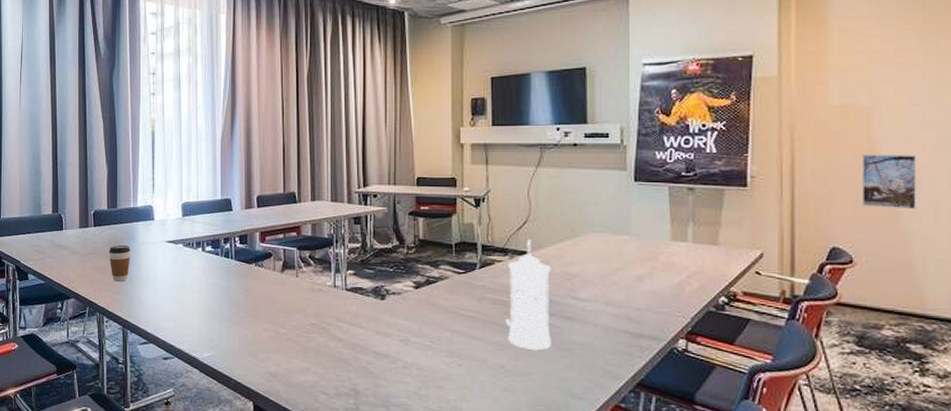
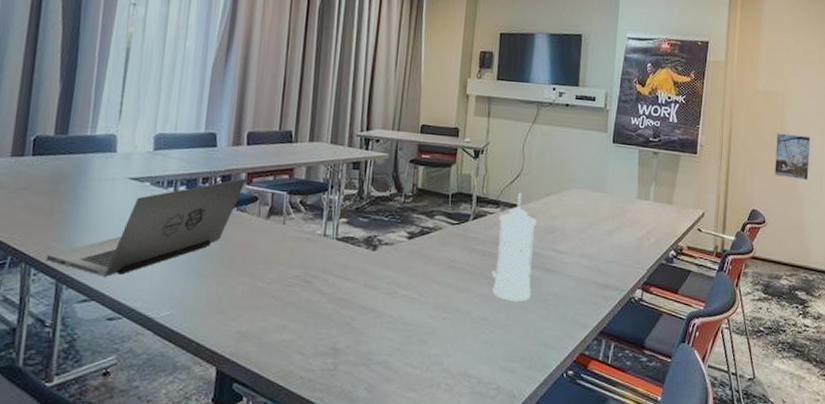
coffee cup: present [109,244,131,282] -> none [49,179,80,225]
laptop: none [113,237,261,325] -> present [45,178,247,278]

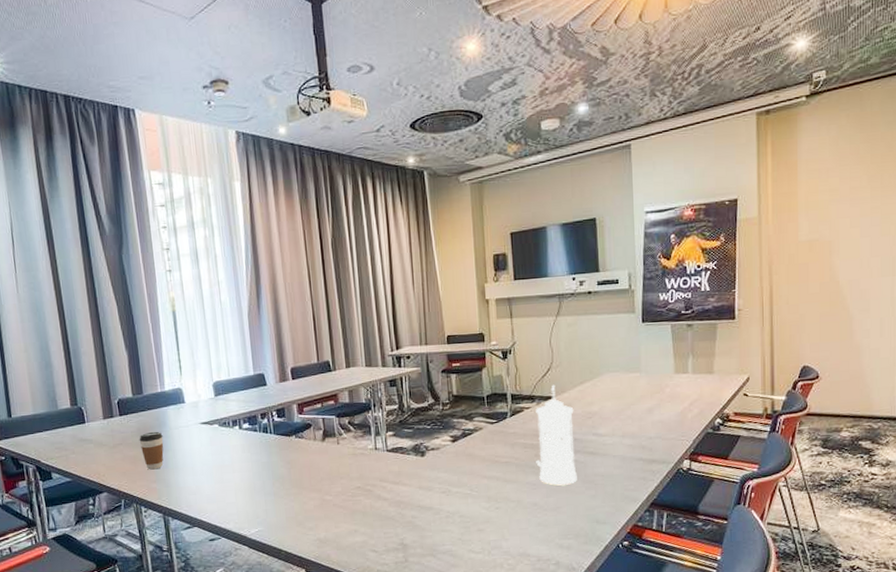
laptop: present [45,178,247,278] -> none [150,408,299,508]
coffee cup: none [49,179,80,225] -> present [139,431,164,470]
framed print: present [774,133,811,181] -> none [825,280,866,329]

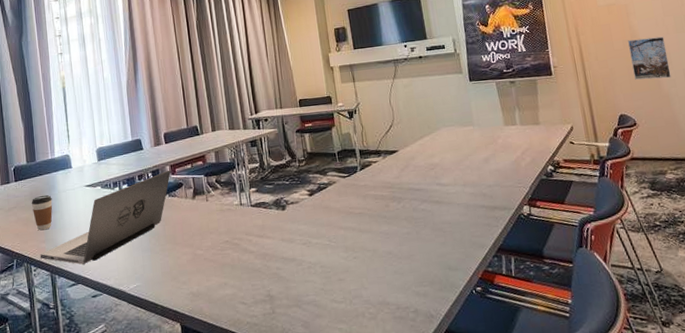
laptop: none [150,408,299,508] -> present [40,170,171,265]
lantern: present [536,384,577,486] -> none [382,140,427,234]
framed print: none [825,280,866,329] -> present [628,36,671,80]

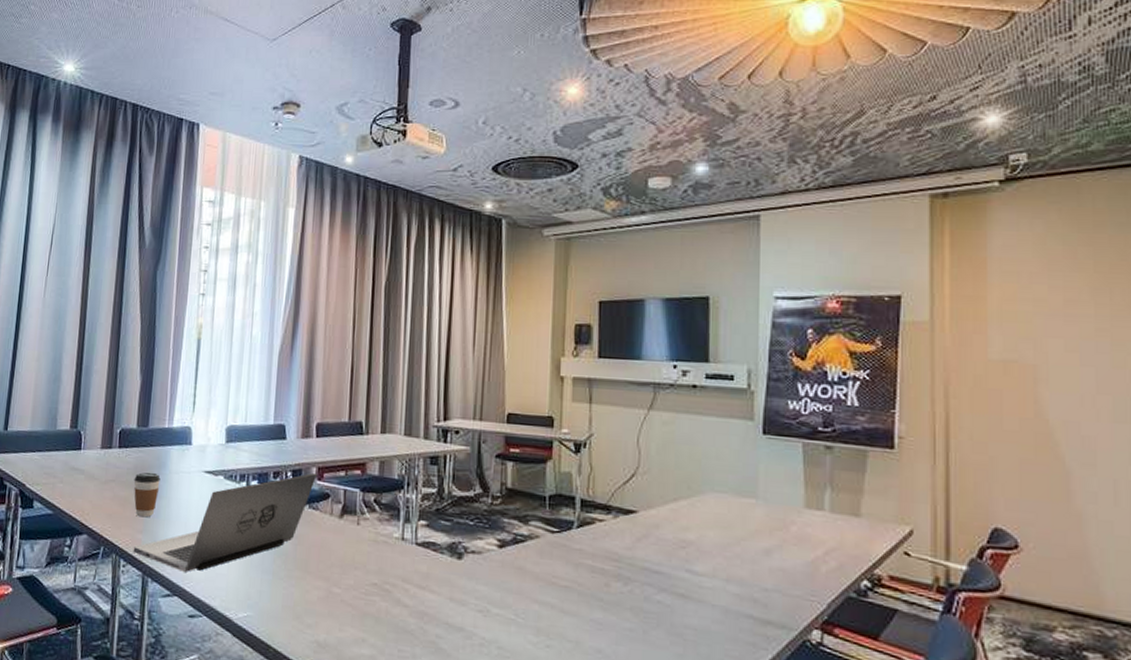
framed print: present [628,36,671,80] -> none [1028,419,1092,489]

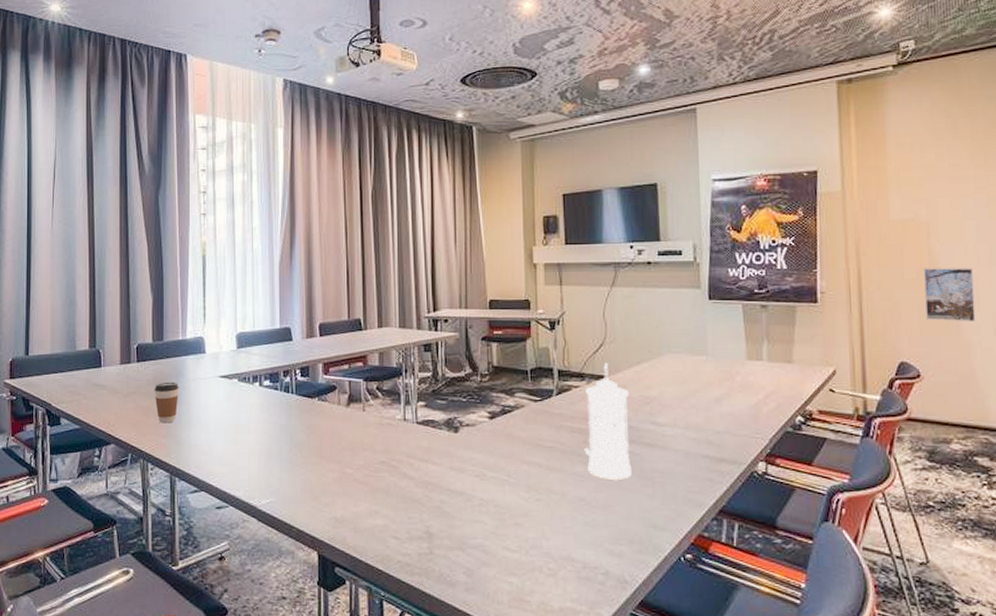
laptop: present [133,472,318,573] -> none [159,368,324,470]
lantern: none [605,495,662,633] -> present [584,362,632,480]
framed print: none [1028,419,1092,489] -> present [924,268,976,322]

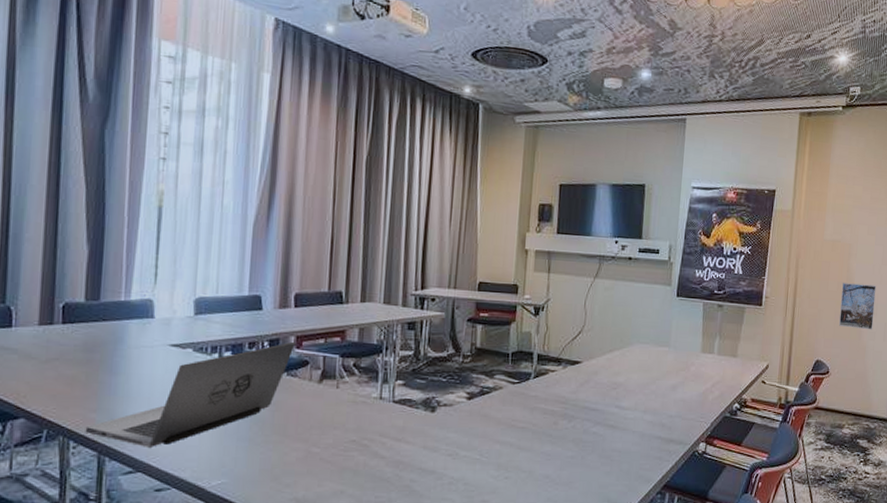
coffee cup: present [154,381,179,423] -> none [83,348,117,396]
laptop: none [159,368,324,470] -> present [85,341,297,449]
lantern: present [584,362,632,480] -> none [554,349,600,458]

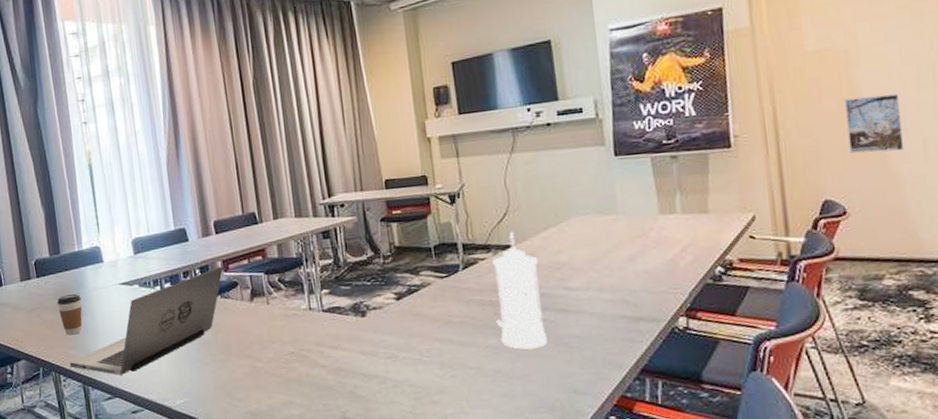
coffee cup: none [83,348,117,396] -> present [57,293,83,335]
lantern: none [554,349,600,458] -> present [492,231,547,349]

